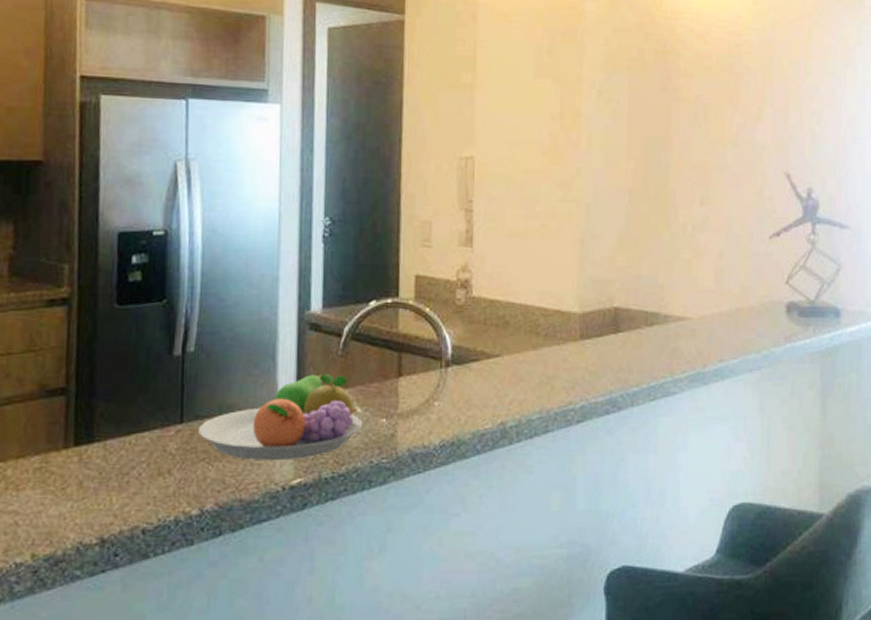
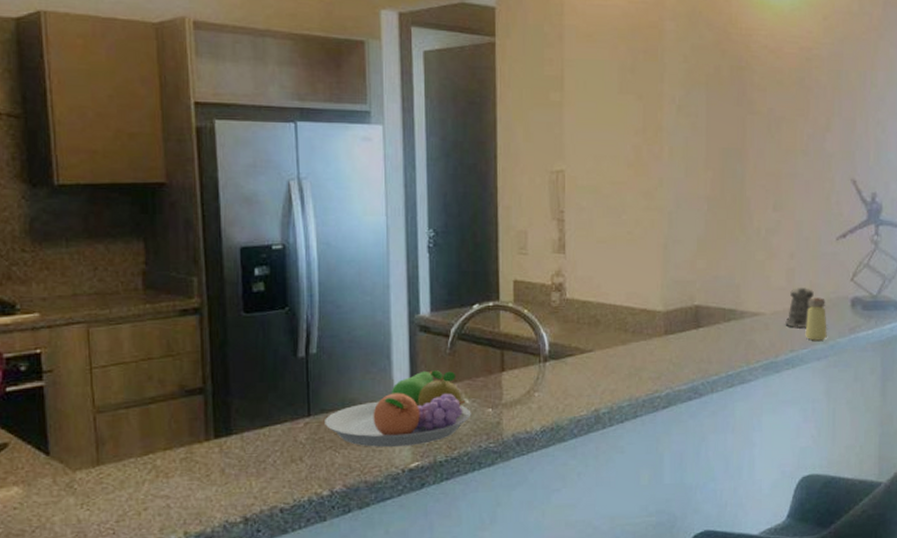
pepper shaker: none [714,290,745,334] -> present [785,288,814,327]
saltshaker: none [736,301,760,350] -> present [805,297,827,341]

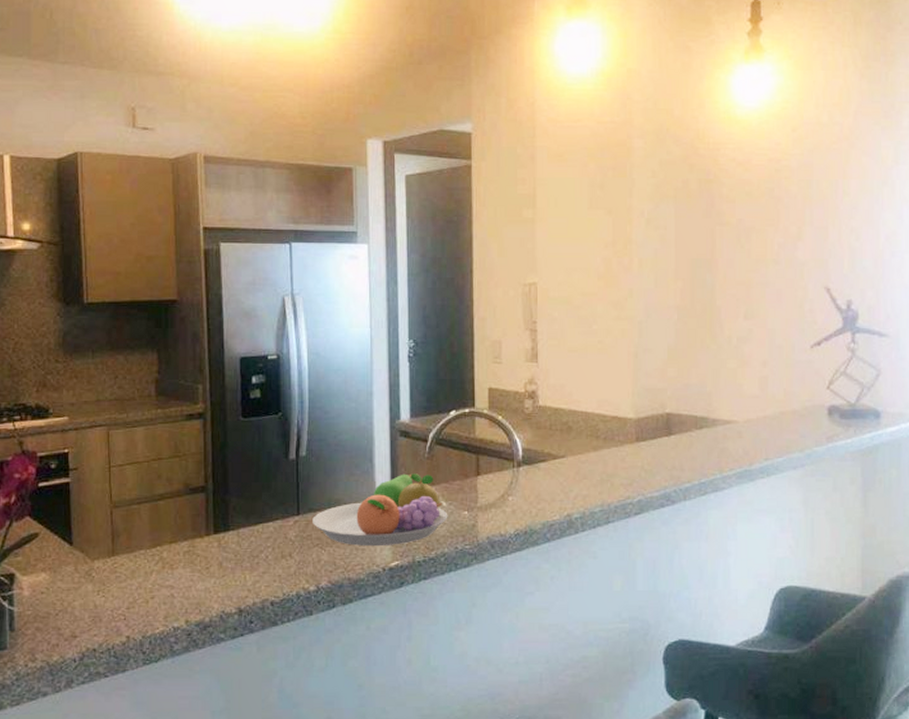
pepper shaker: present [785,288,814,327] -> none [759,396,788,436]
saltshaker: present [805,297,827,341] -> none [780,406,803,449]

